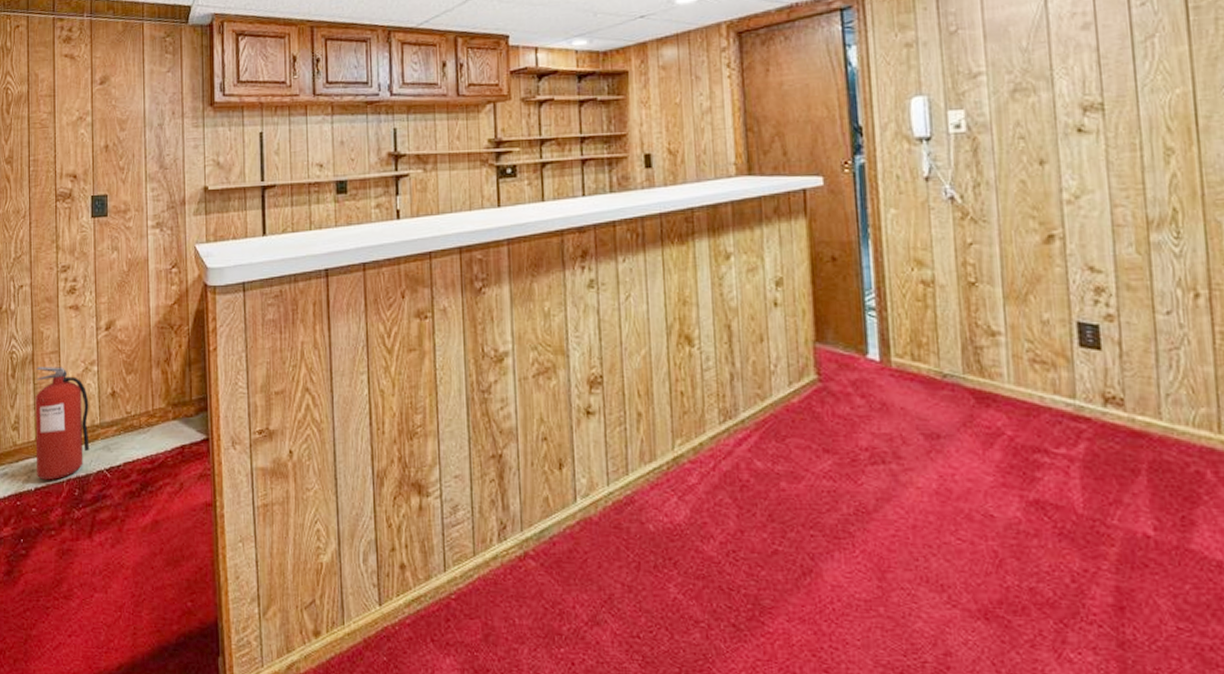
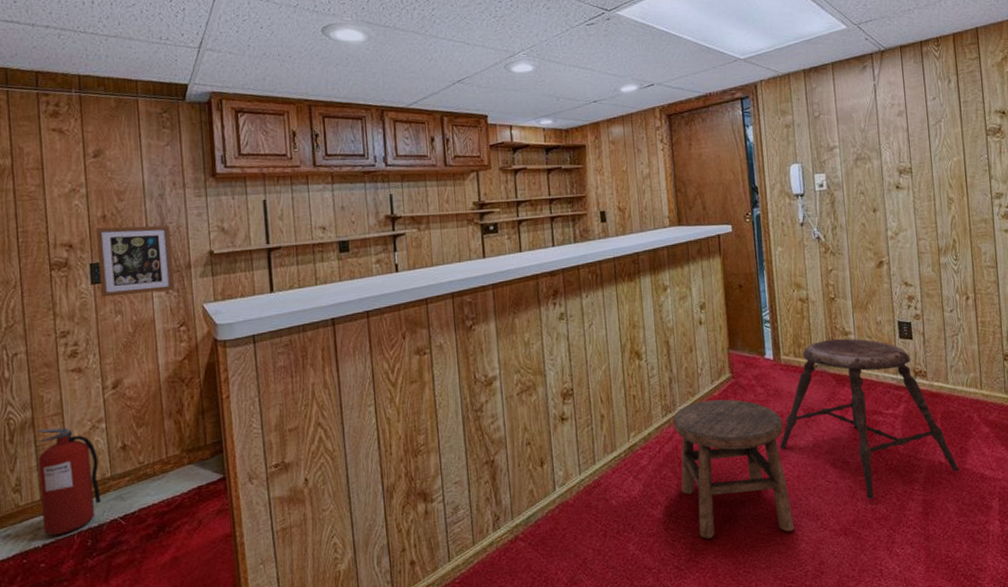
picture frame: none [98,157,169,232] -> present [96,225,175,297]
stool: none [734,409,907,602] -> present [673,399,795,539]
stool: none [886,339,1179,575] -> present [779,338,960,500]

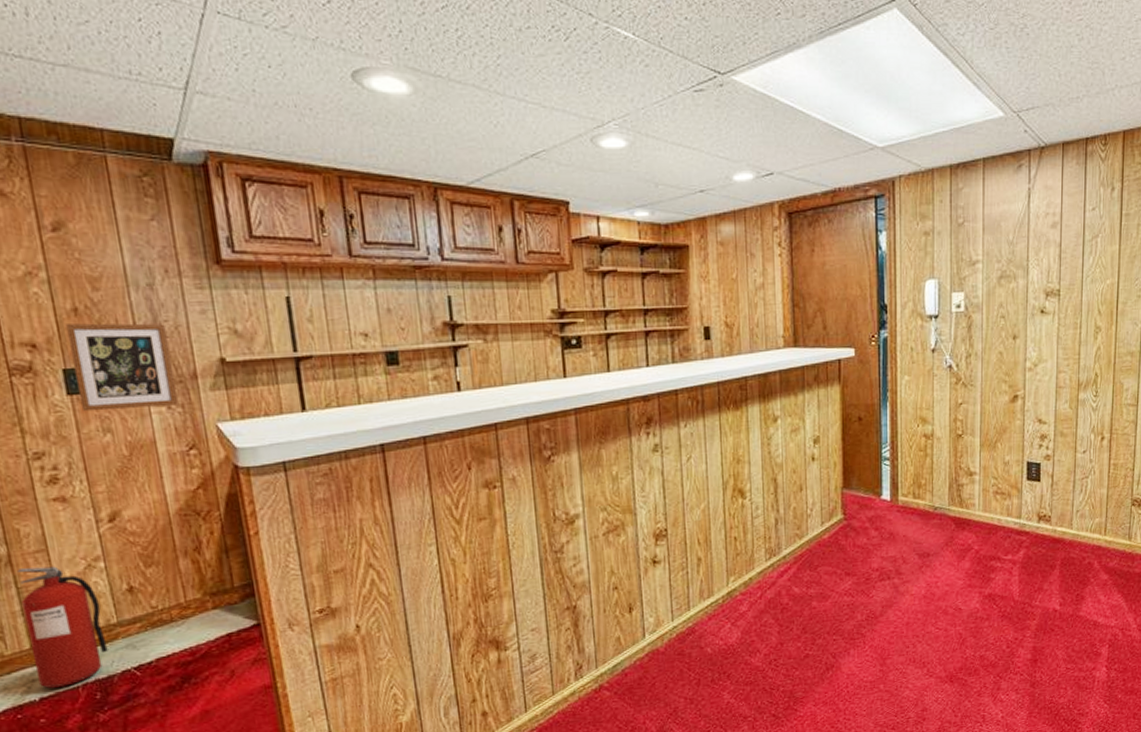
stool: present [673,399,795,539] -> none [777,542,900,687]
stool: present [779,338,960,500] -> none [890,479,1073,647]

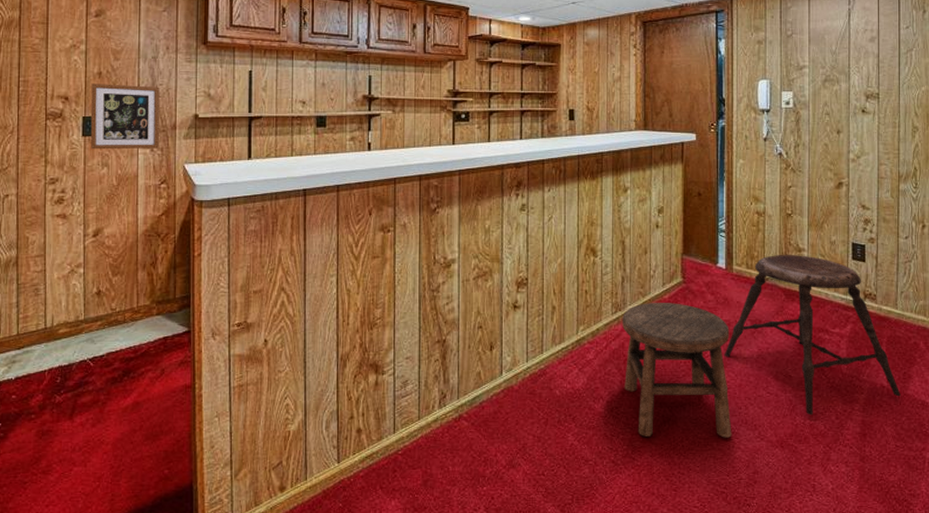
fire extinguisher: present [17,566,108,688] -> none [17,269,74,370]
stool: none [777,542,900,687] -> present [622,303,732,438]
stool: none [890,479,1073,647] -> present [724,254,901,416]

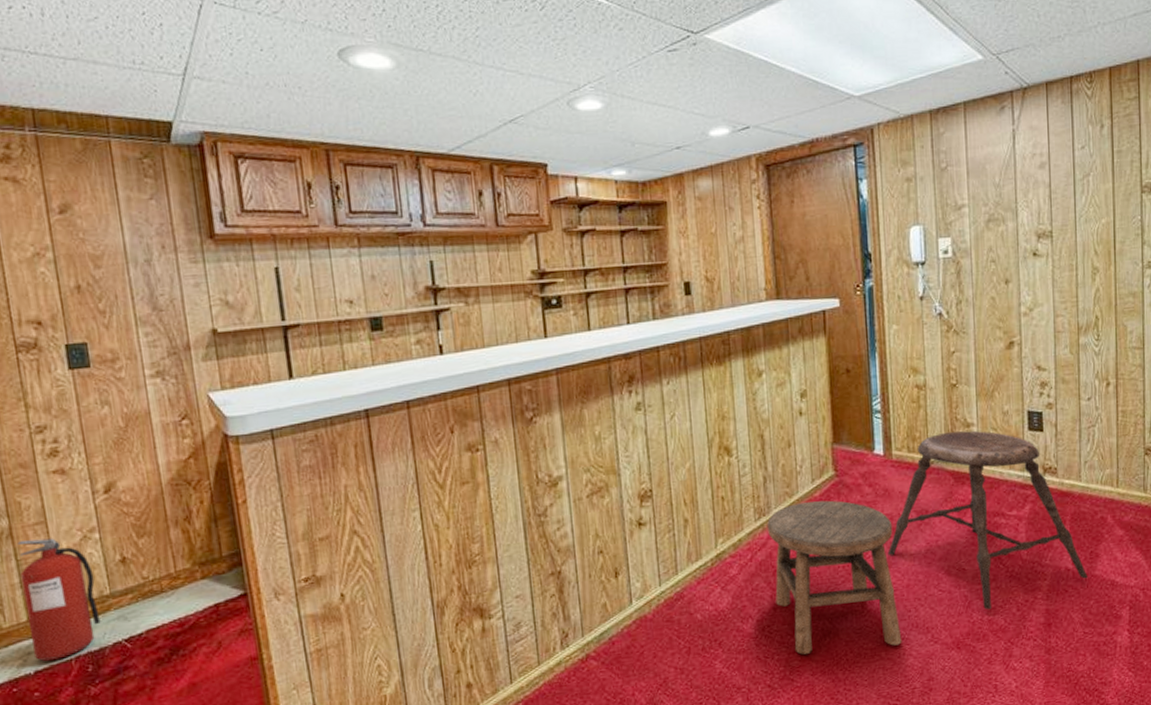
fire extinguisher: none [17,269,74,370] -> present [17,538,101,661]
picture frame: present [90,84,160,150] -> none [69,298,173,385]

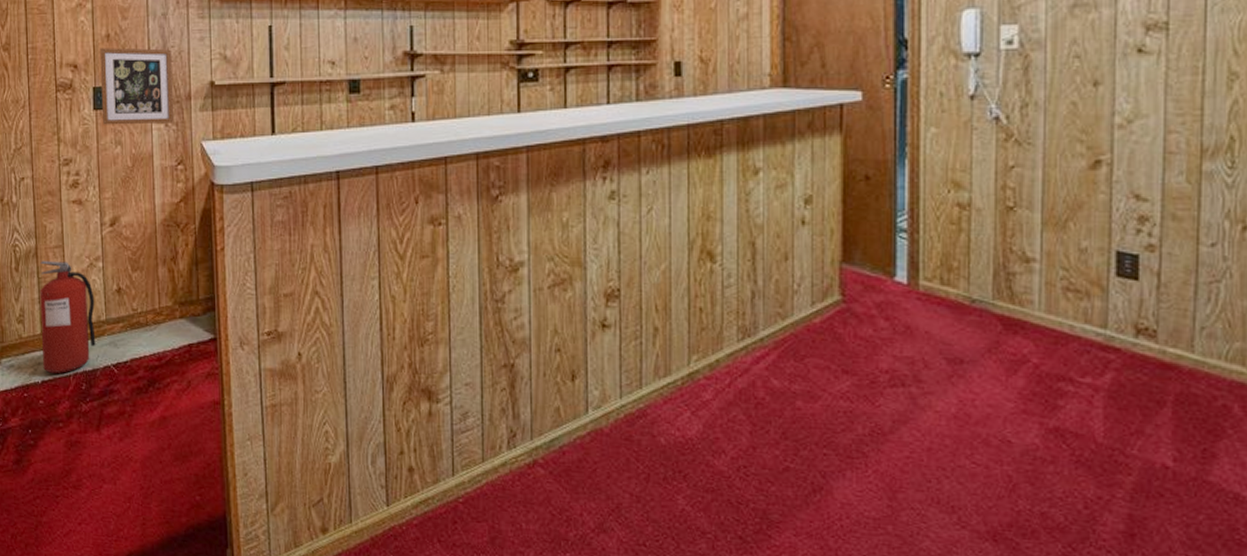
picture frame: none [69,298,173,385] -> present [100,48,175,125]
stool: present [767,500,902,655] -> none [753,328,916,521]
stool: present [887,430,1088,611] -> none [904,265,1197,500]

